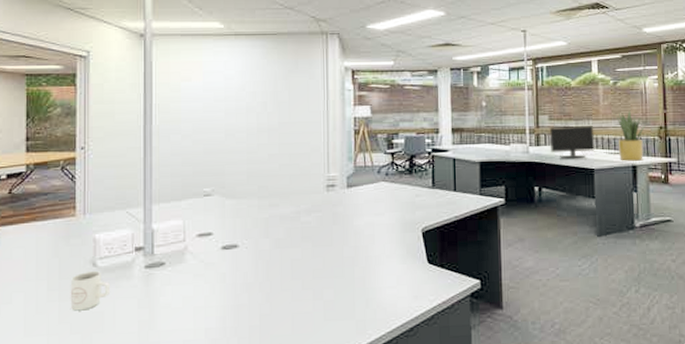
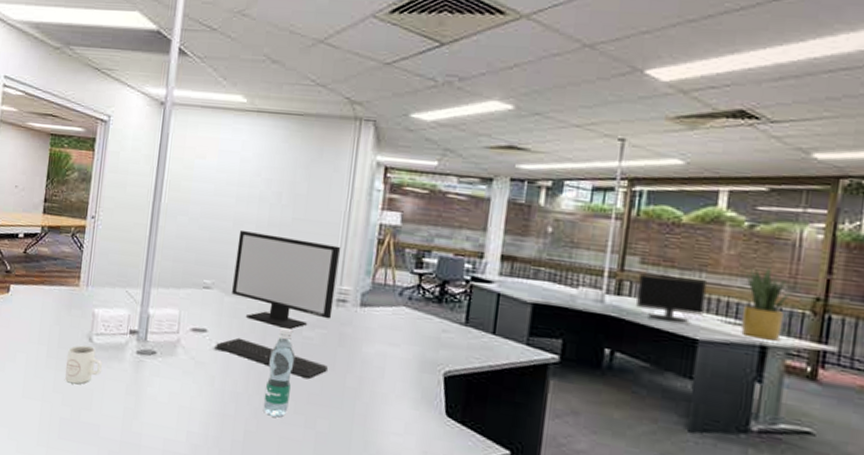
computer keyboard: none [223,234,326,257] -> present [216,337,328,378]
computer monitor: none [231,139,325,218] -> present [232,230,341,329]
bottle: none [273,218,297,297] -> present [263,327,296,418]

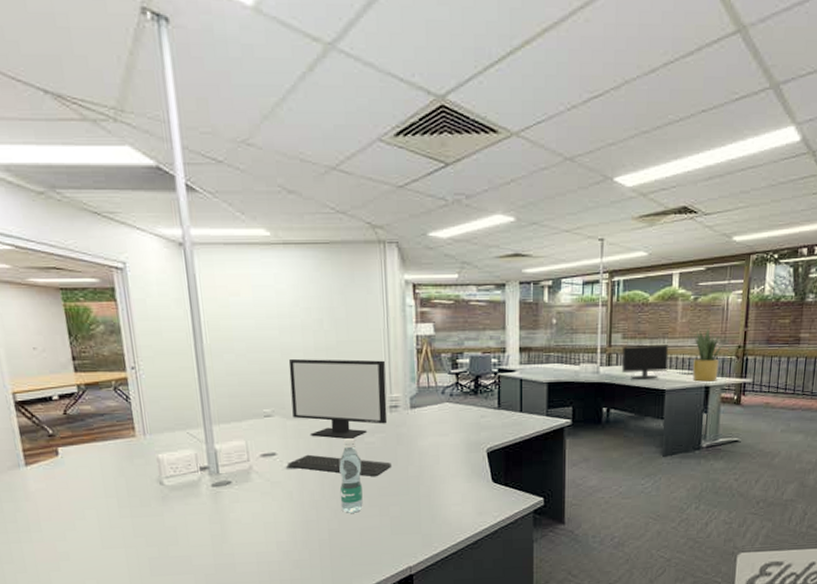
mug: present [65,345,102,385] -> none [140,490,180,526]

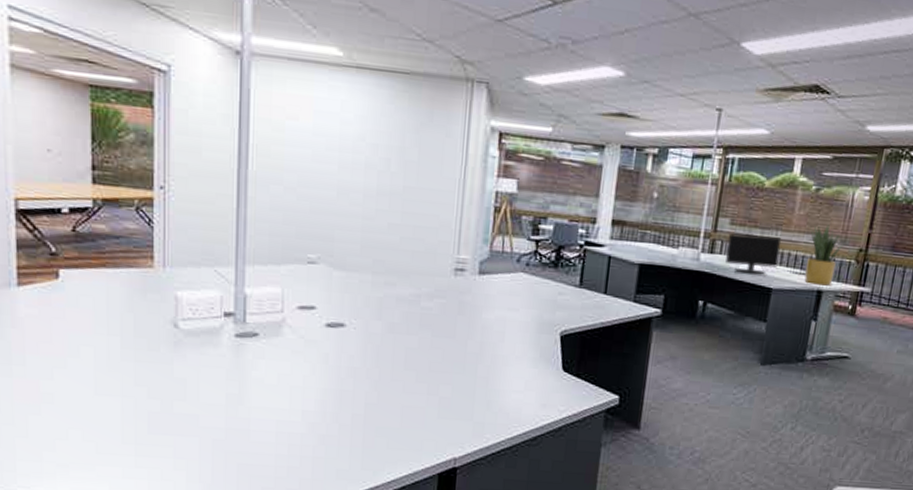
computer keyboard: present [287,454,391,476] -> none [327,312,448,348]
computer monitor: present [288,358,388,439] -> none [341,199,457,301]
bottle: present [339,438,363,513] -> none [383,300,414,388]

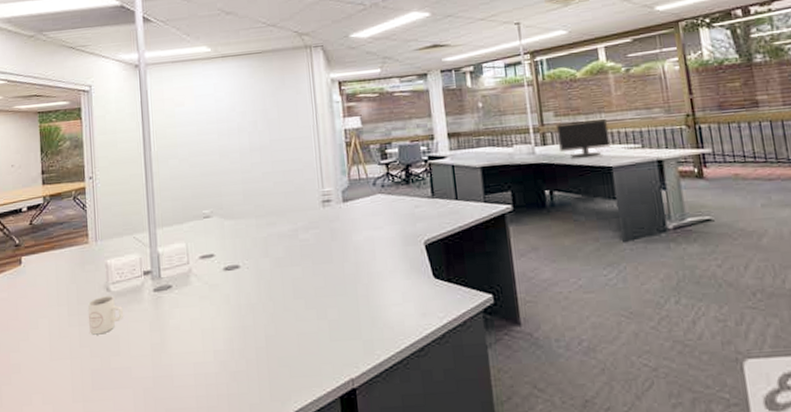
mug: none [147,332,193,375] -> present [87,296,123,335]
planter: present [804,224,844,286] -> none [631,98,670,156]

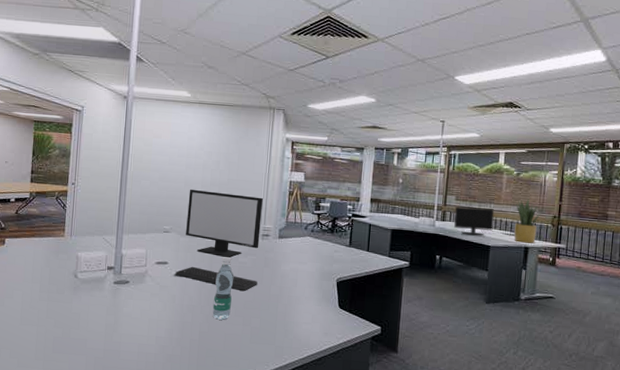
mug: present [87,296,123,335] -> none [56,281,86,311]
computer keyboard: none [225,254,327,276] -> present [175,266,258,291]
computer monitor: none [226,155,321,237] -> present [186,189,264,257]
bottle: none [274,236,300,317] -> present [212,257,234,320]
planter: none [631,98,670,156] -> present [513,199,541,244]

